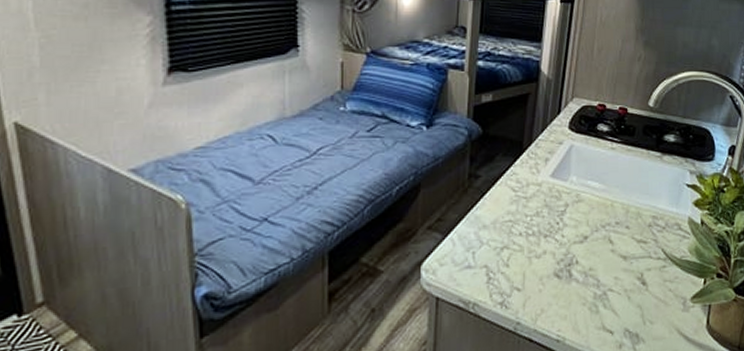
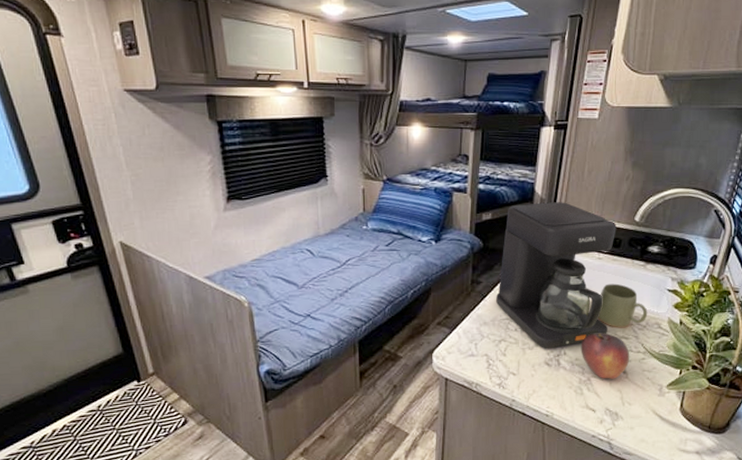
coffee maker: none [496,83,630,256] -> present [495,202,617,348]
fruit: none [594,236,650,293] -> present [580,332,630,379]
mug: none [613,177,667,230] -> present [598,283,648,328]

